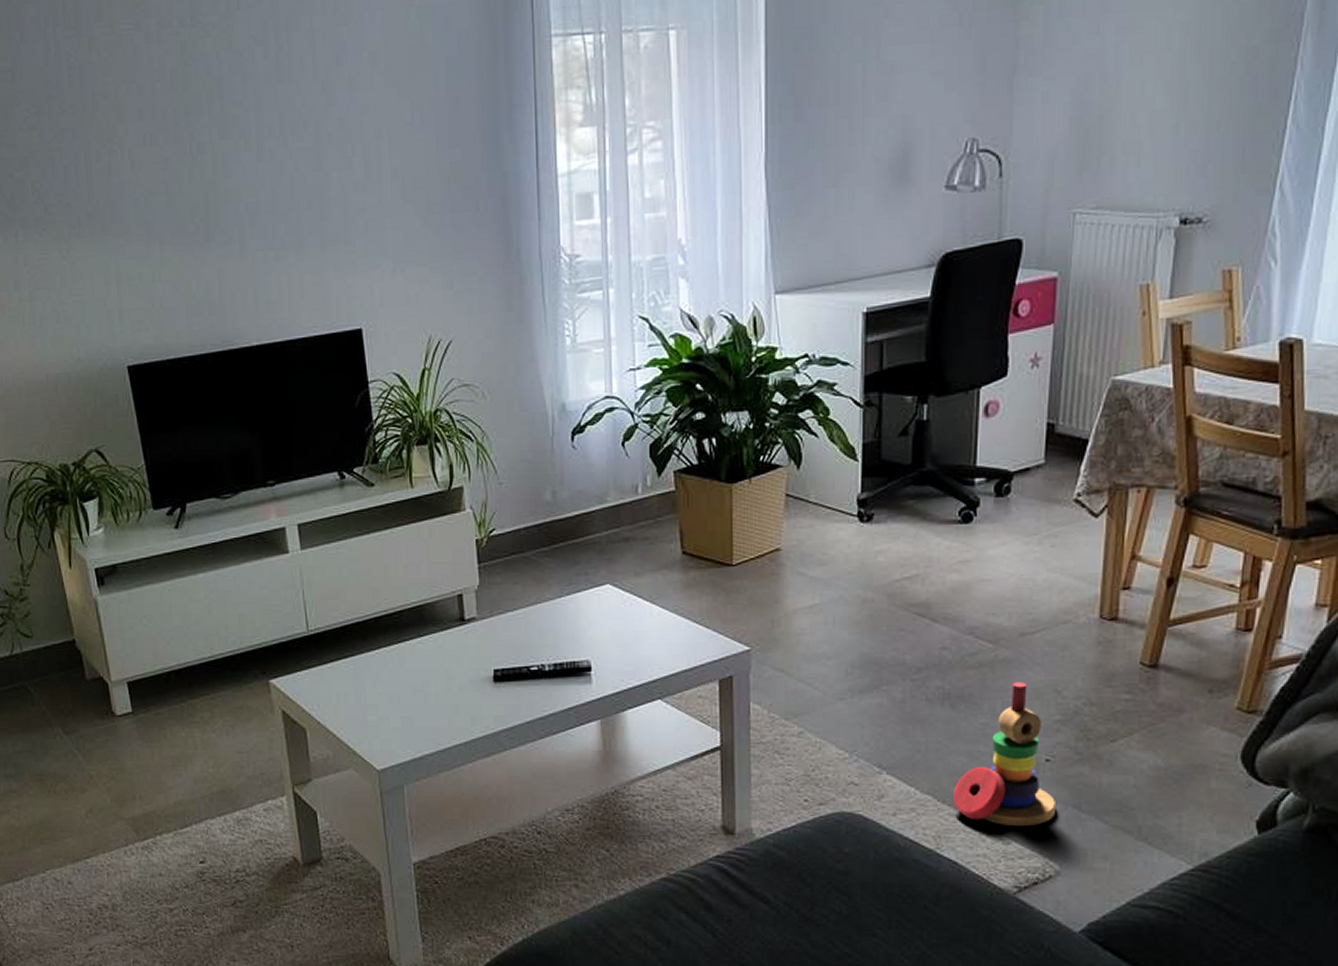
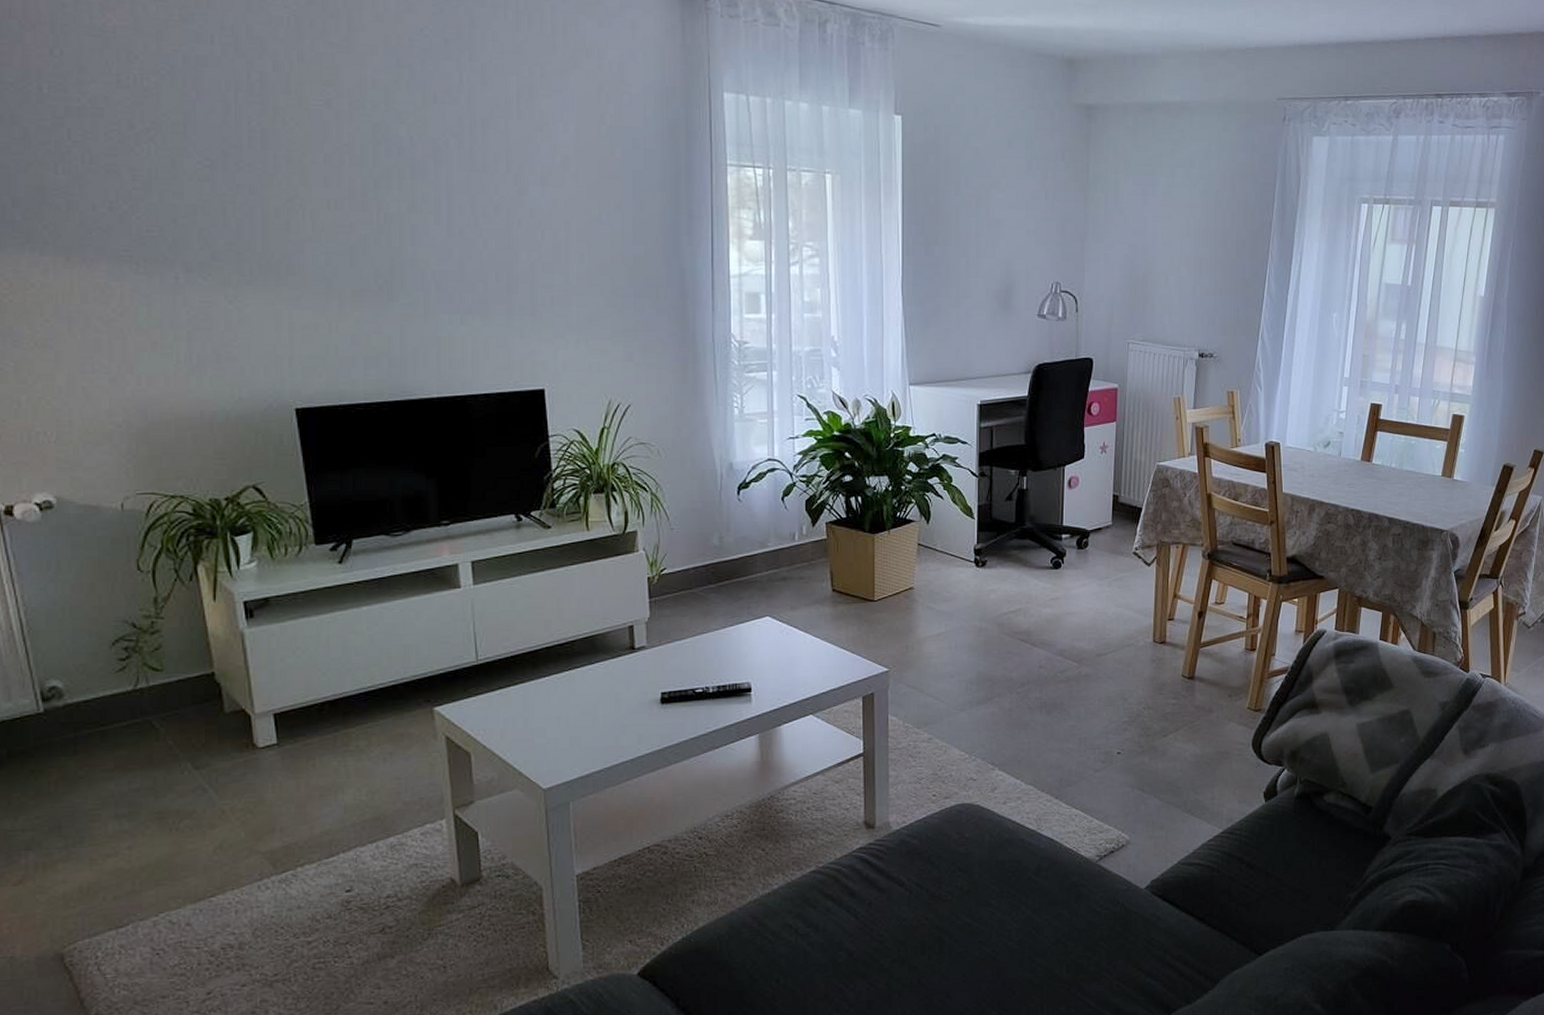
stacking toy: present [954,682,1057,827] -> none [1050,692,1126,808]

